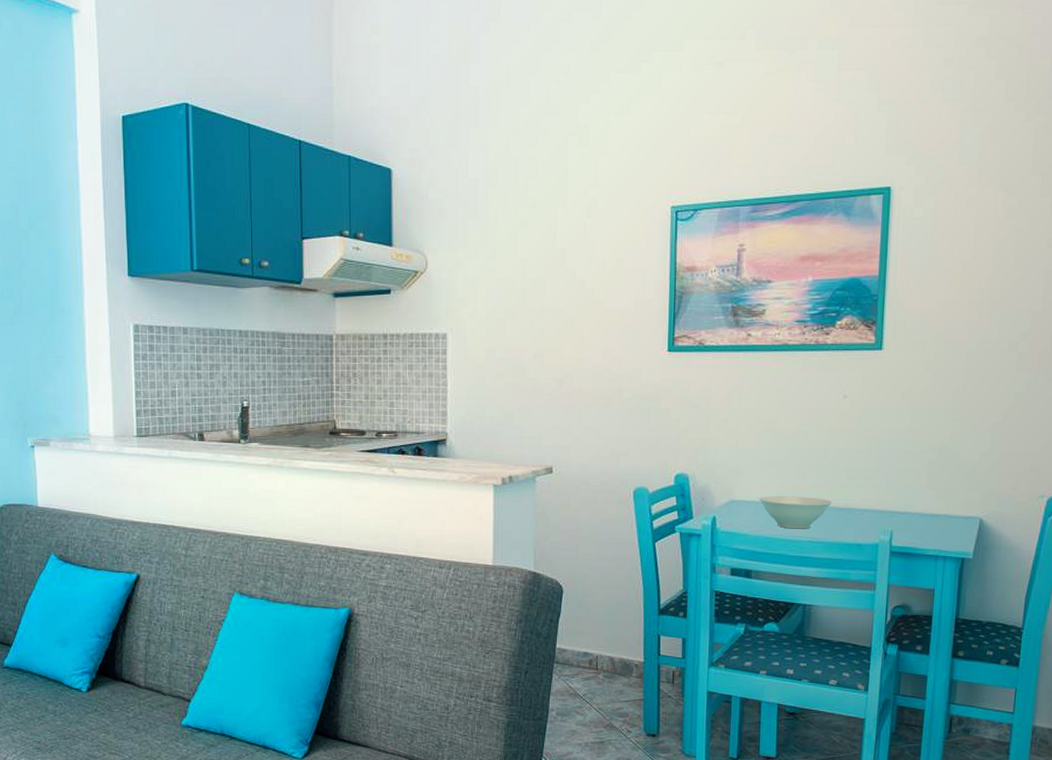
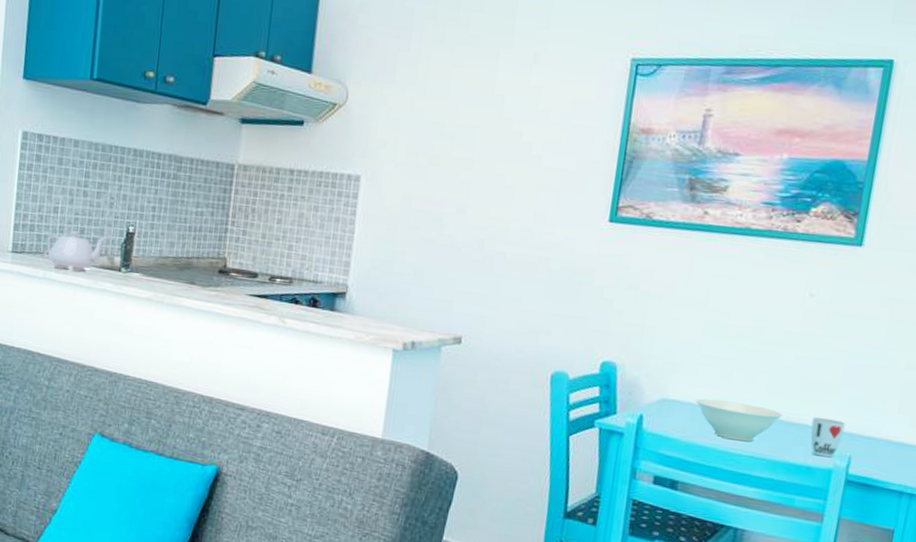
teapot: none [167,410,225,448] -> present [43,230,109,273]
cup: none [857,501,885,534] -> present [810,417,846,458]

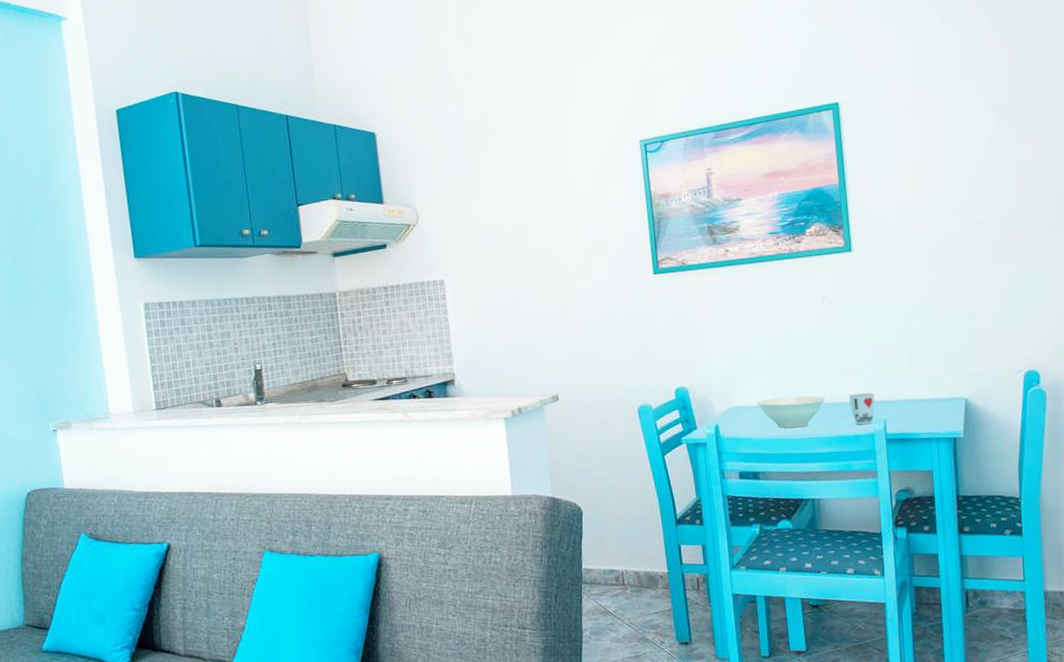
teapot: present [43,230,109,273] -> none [185,378,240,416]

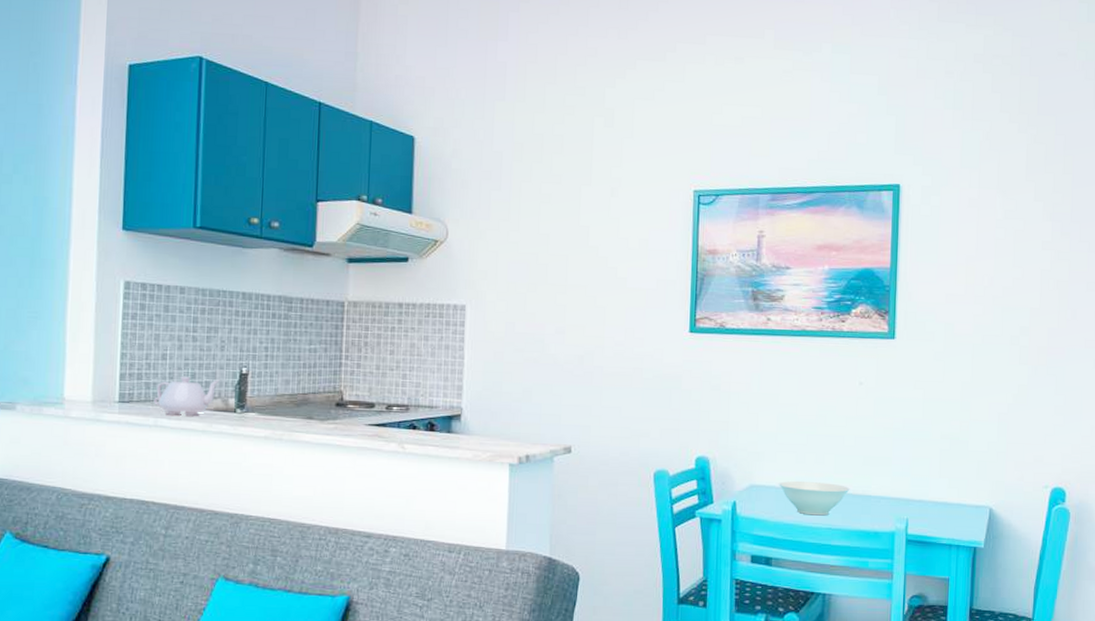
teapot: none [185,378,240,416] -> present [153,376,221,417]
cup: present [849,393,876,425] -> none [873,488,900,522]

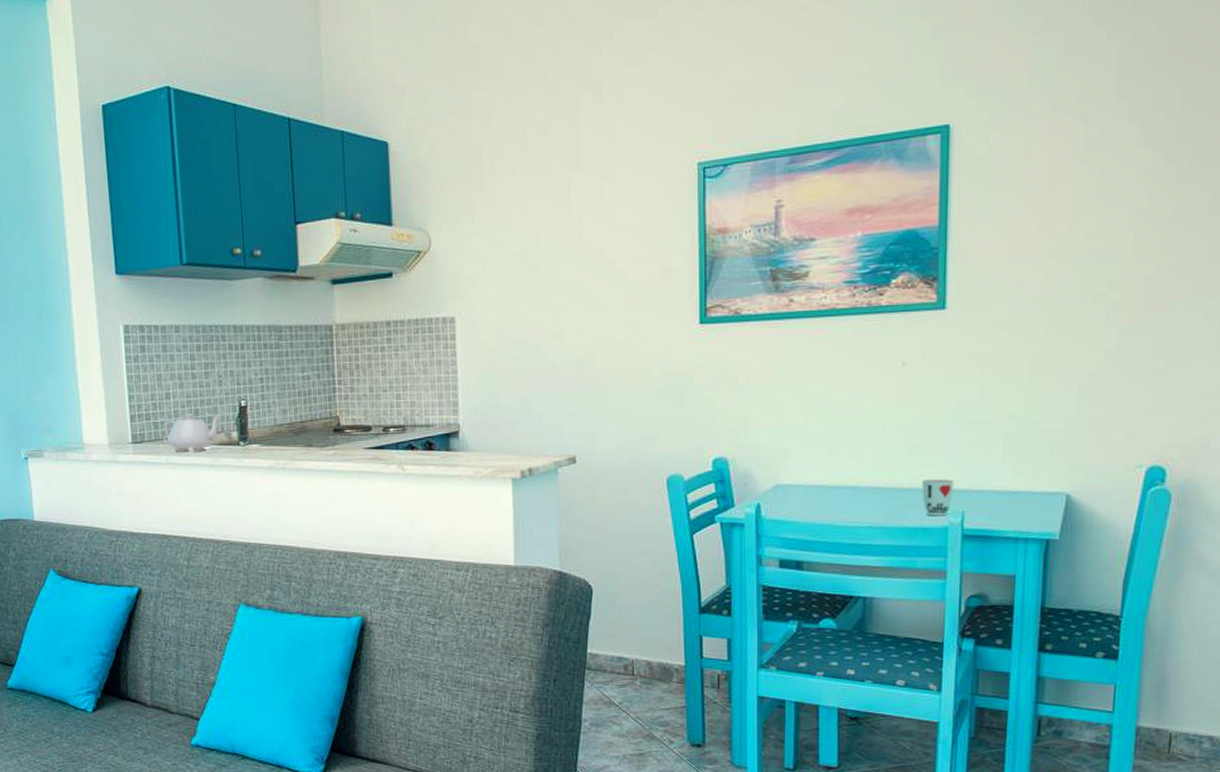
bowl: present [778,481,850,516] -> none [808,477,893,514]
cup: none [873,488,900,522] -> present [922,479,954,516]

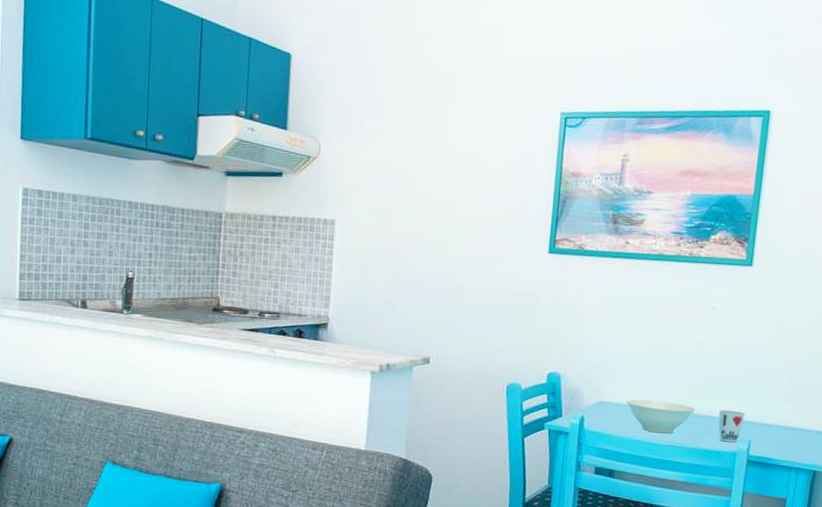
teapot: present [163,413,223,453] -> none [49,277,110,316]
bowl: none [808,477,893,514] -> present [625,399,696,434]

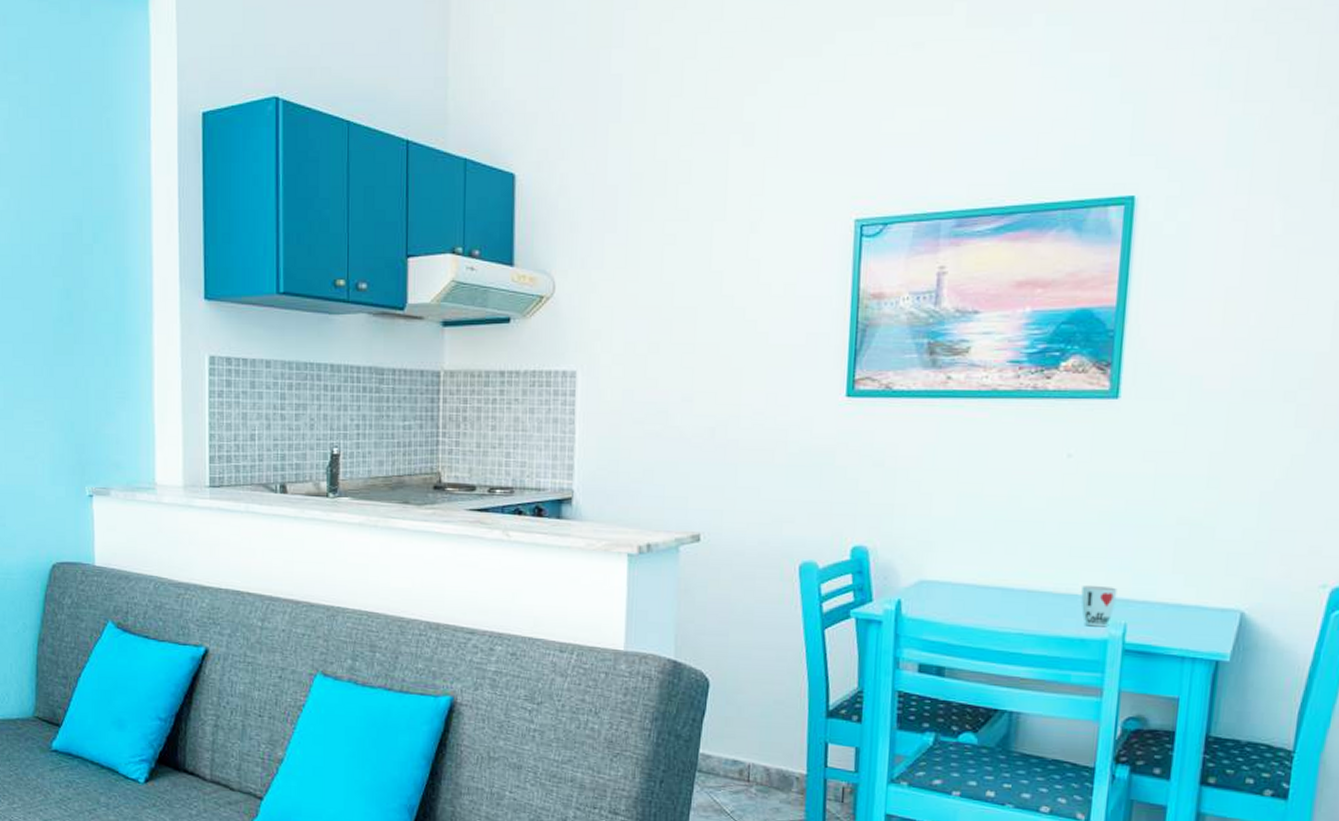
bowl: present [625,399,696,434] -> none [955,576,1050,619]

